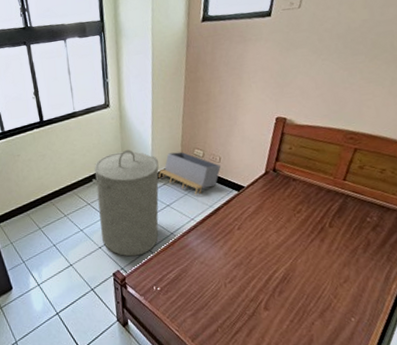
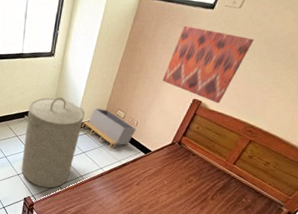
wall art: none [235,36,326,116] -> present [162,25,254,104]

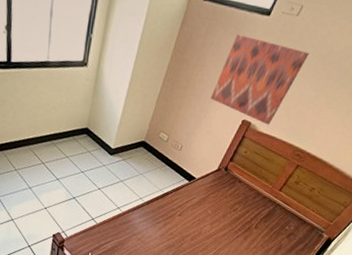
laundry hamper: present [21,97,85,188] -> none [49,116,123,223]
storage bin: present [82,108,136,149] -> none [120,130,180,177]

